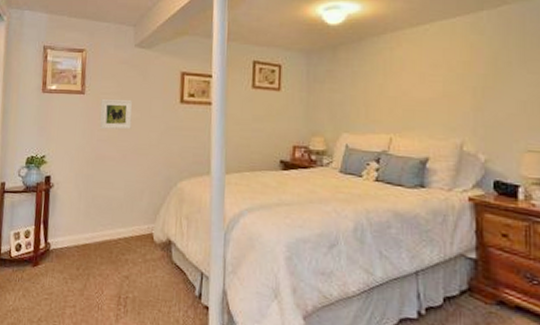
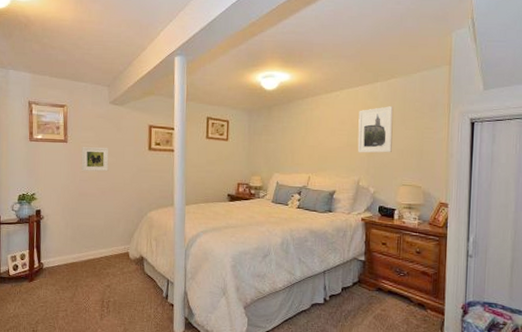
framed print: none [458,42,509,107] -> present [357,106,394,153]

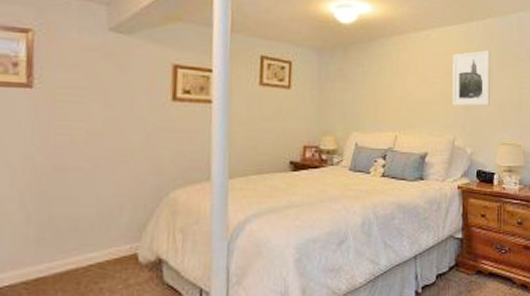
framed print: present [81,147,109,172] -> none [57,95,107,134]

